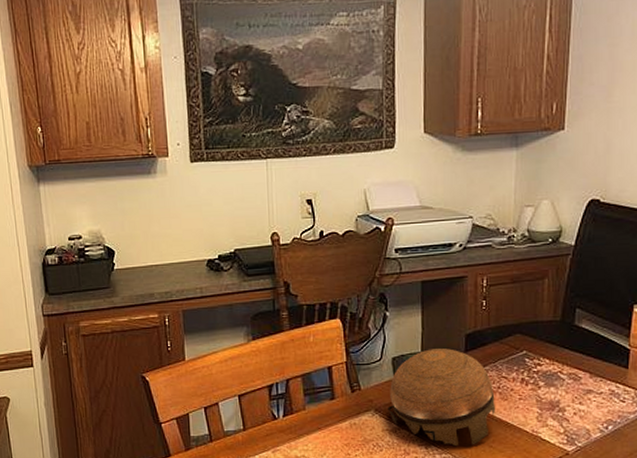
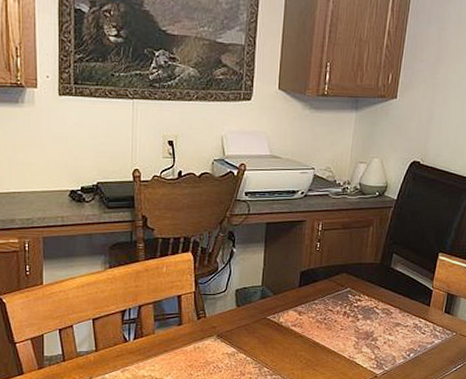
decorative bowl: present [388,348,496,446] -> none [229,283,321,368]

